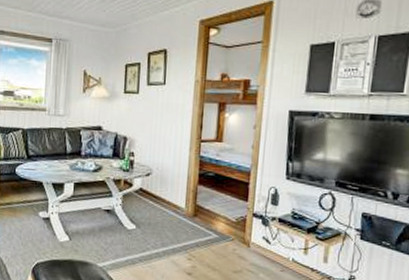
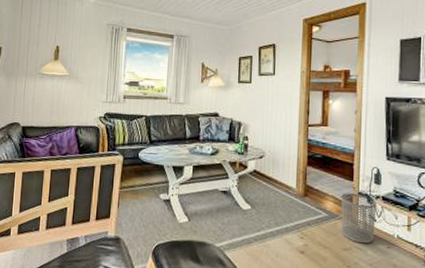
waste bin: none [232,214,273,267] -> present [341,193,377,244]

